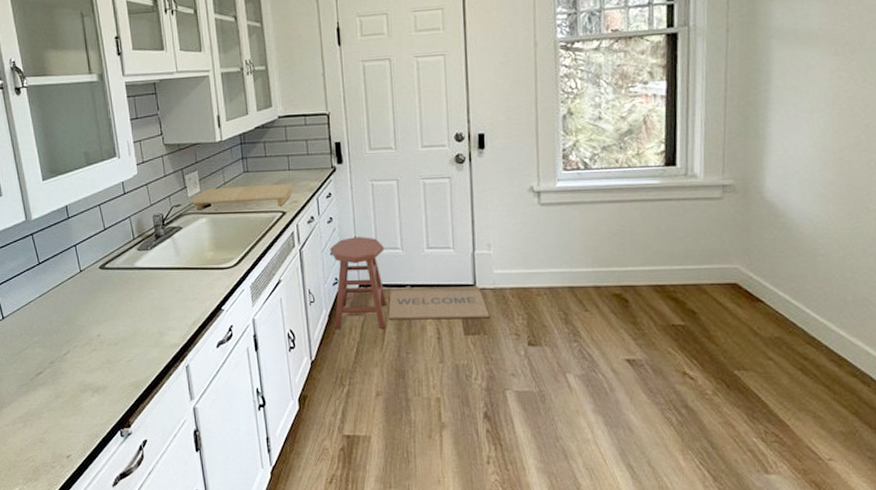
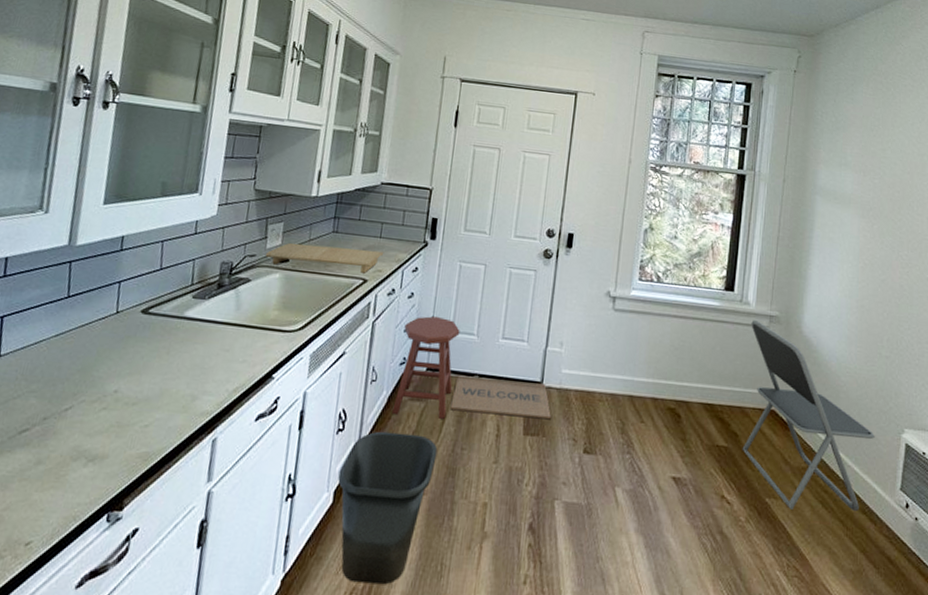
waste bin: none [299,345,385,471] -> present [338,431,438,585]
folding chair: none [700,193,864,379] -> present [742,320,875,511]

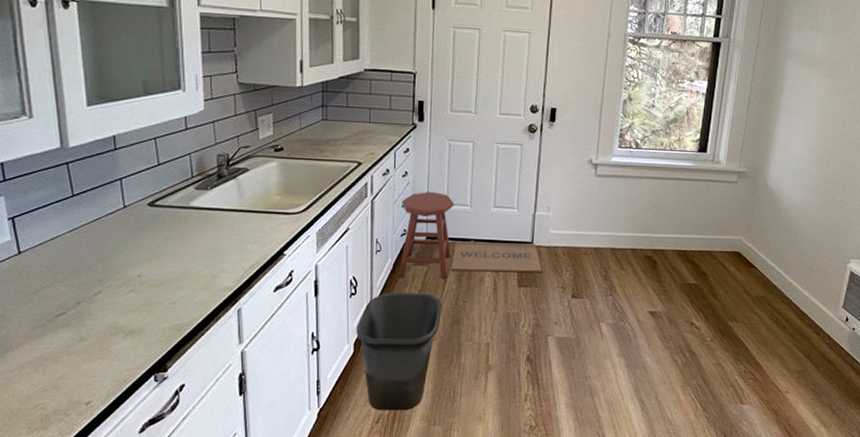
cutting board: present [265,242,383,273] -> none [259,132,374,157]
folding chair: present [742,320,875,511] -> none [710,177,825,329]

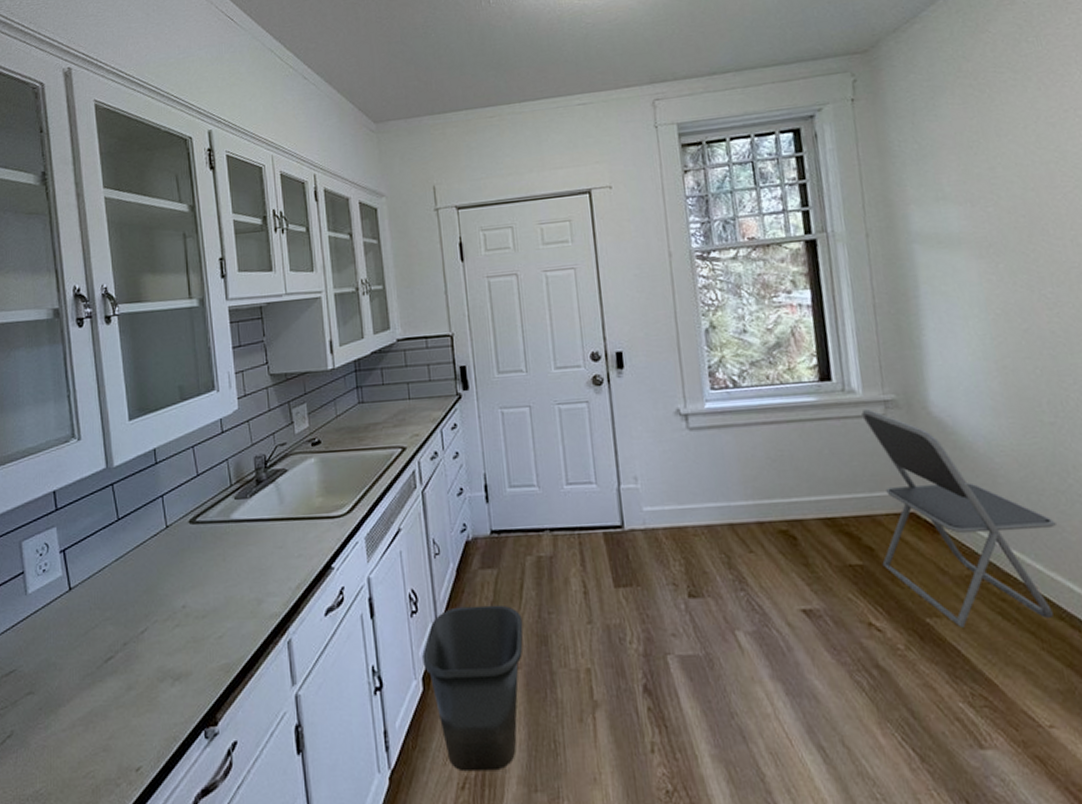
stool: present [398,192,454,278] -> none [456,473,524,586]
doormat: present [451,241,542,273] -> none [525,527,642,573]
folding chair: none [710,177,825,329] -> present [861,409,1056,627]

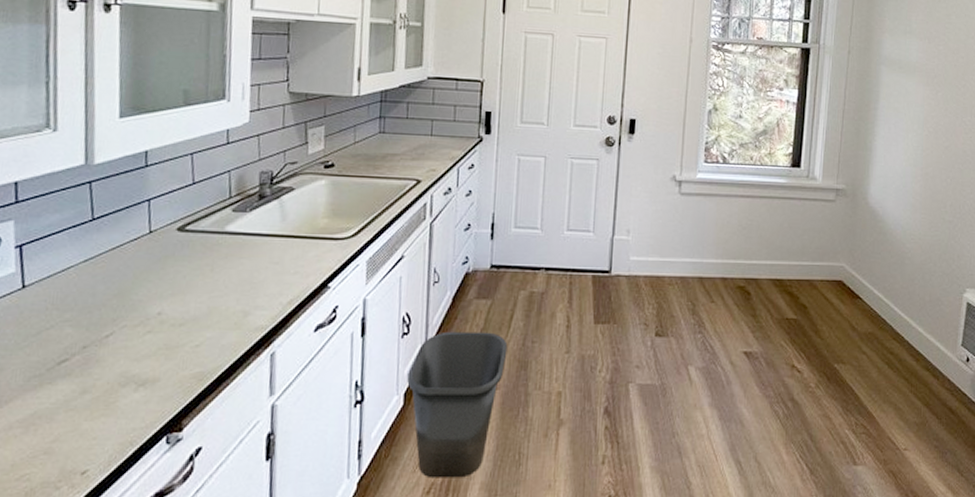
folding chair: present [861,409,1056,627] -> none [811,195,938,372]

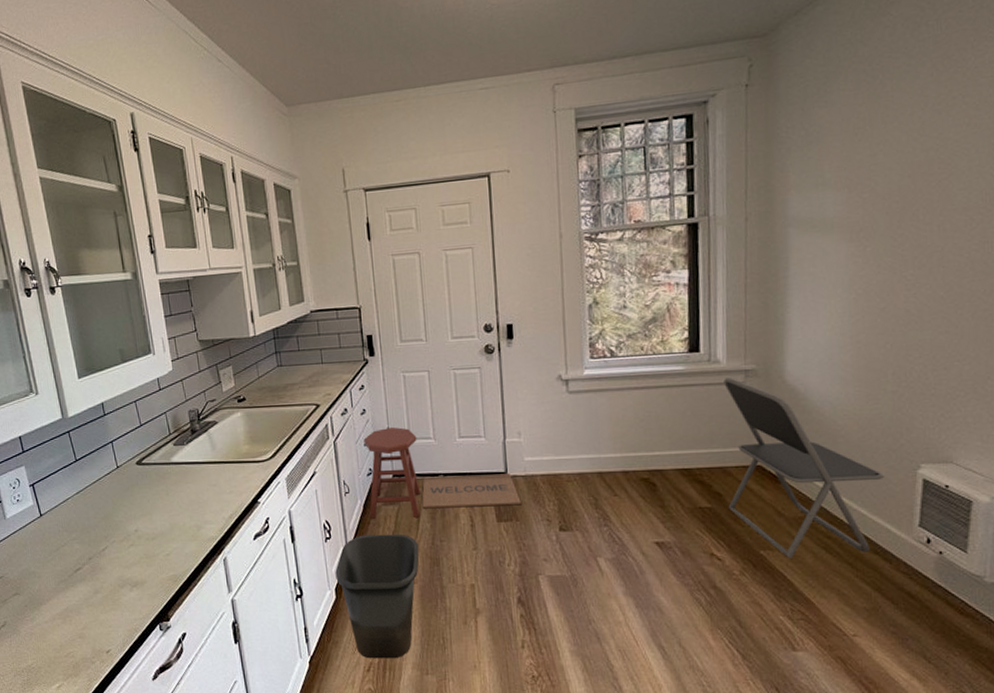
stool: none [458,213,523,314] -> present [363,427,421,519]
doormat: none [518,270,621,307] -> present [422,473,521,509]
folding chair: none [811,195,938,372] -> present [723,378,884,558]

